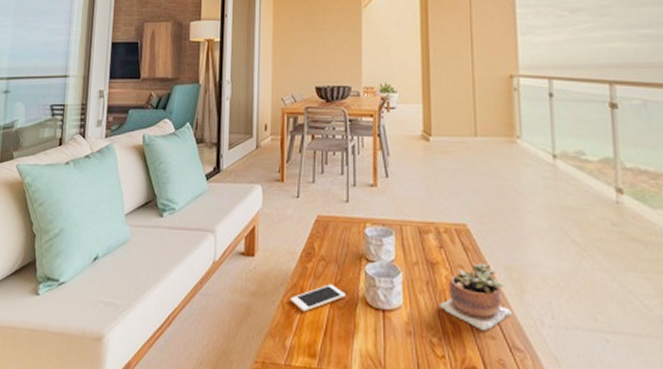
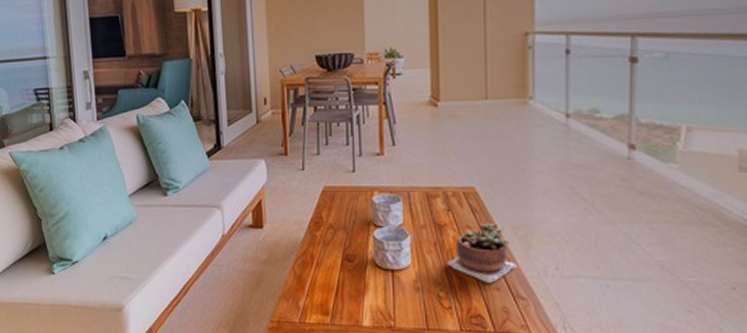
cell phone: present [290,284,346,312] -> none [301,250,355,276]

